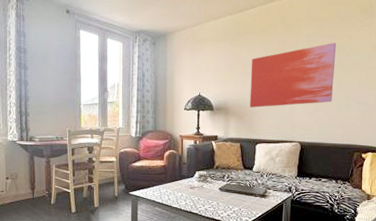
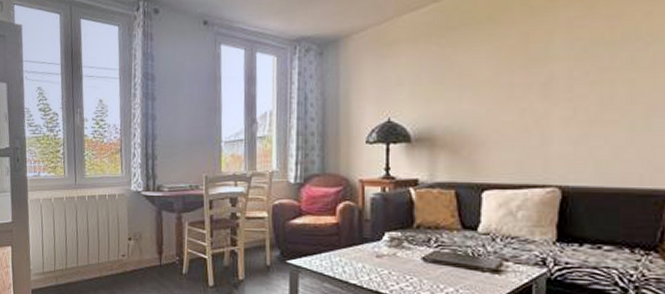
wall art: present [249,43,336,108] -> none [470,26,622,136]

